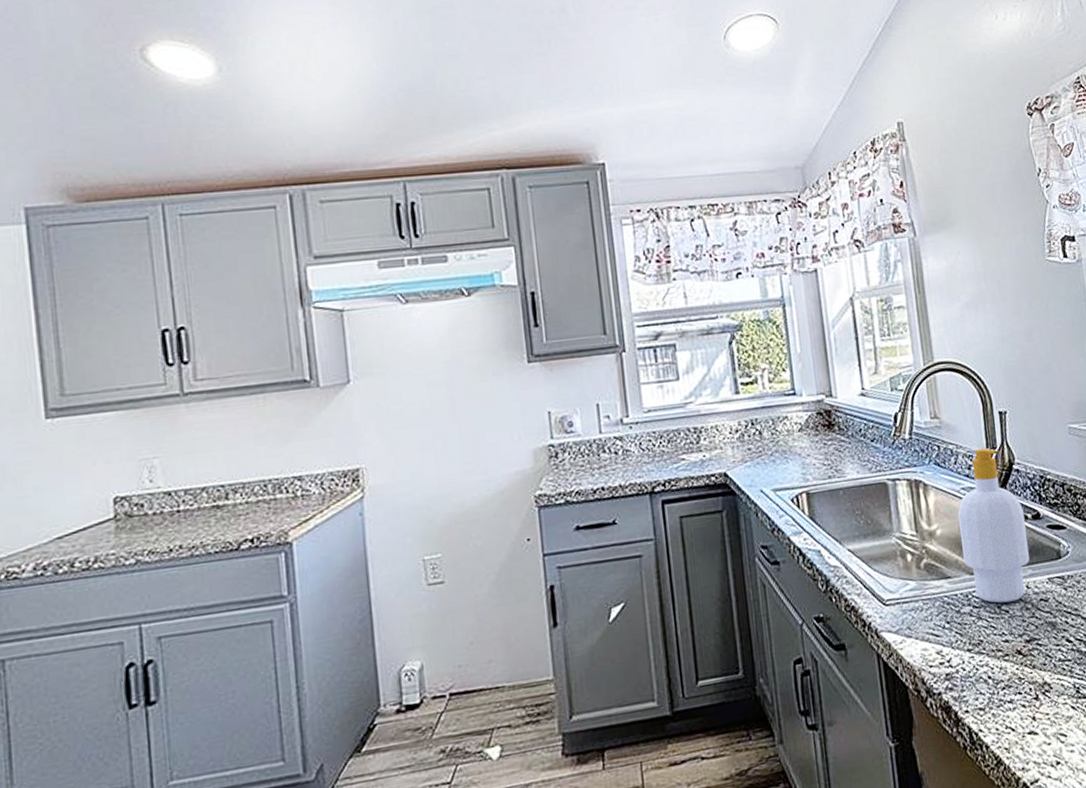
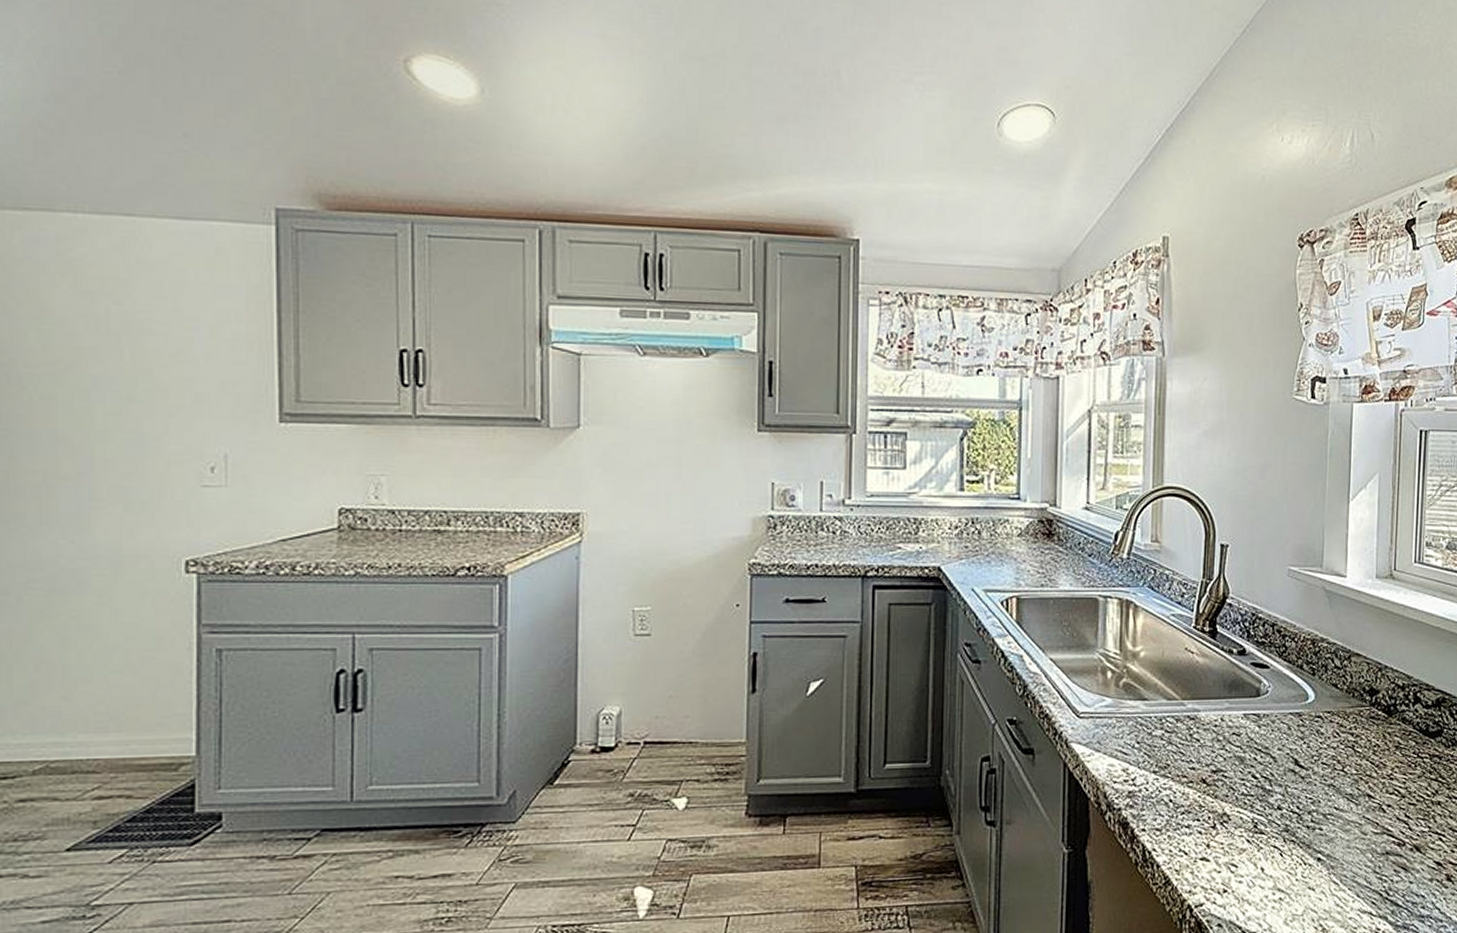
soap bottle: present [957,448,1030,604] -> none [1162,577,1230,732]

